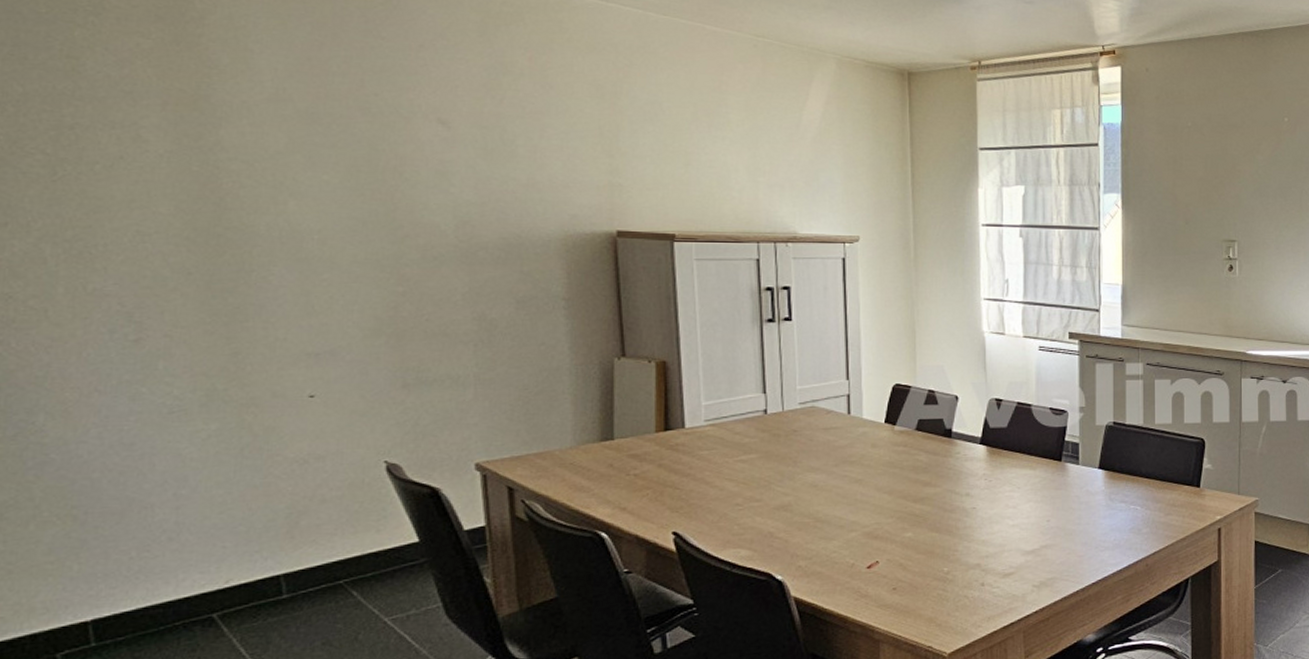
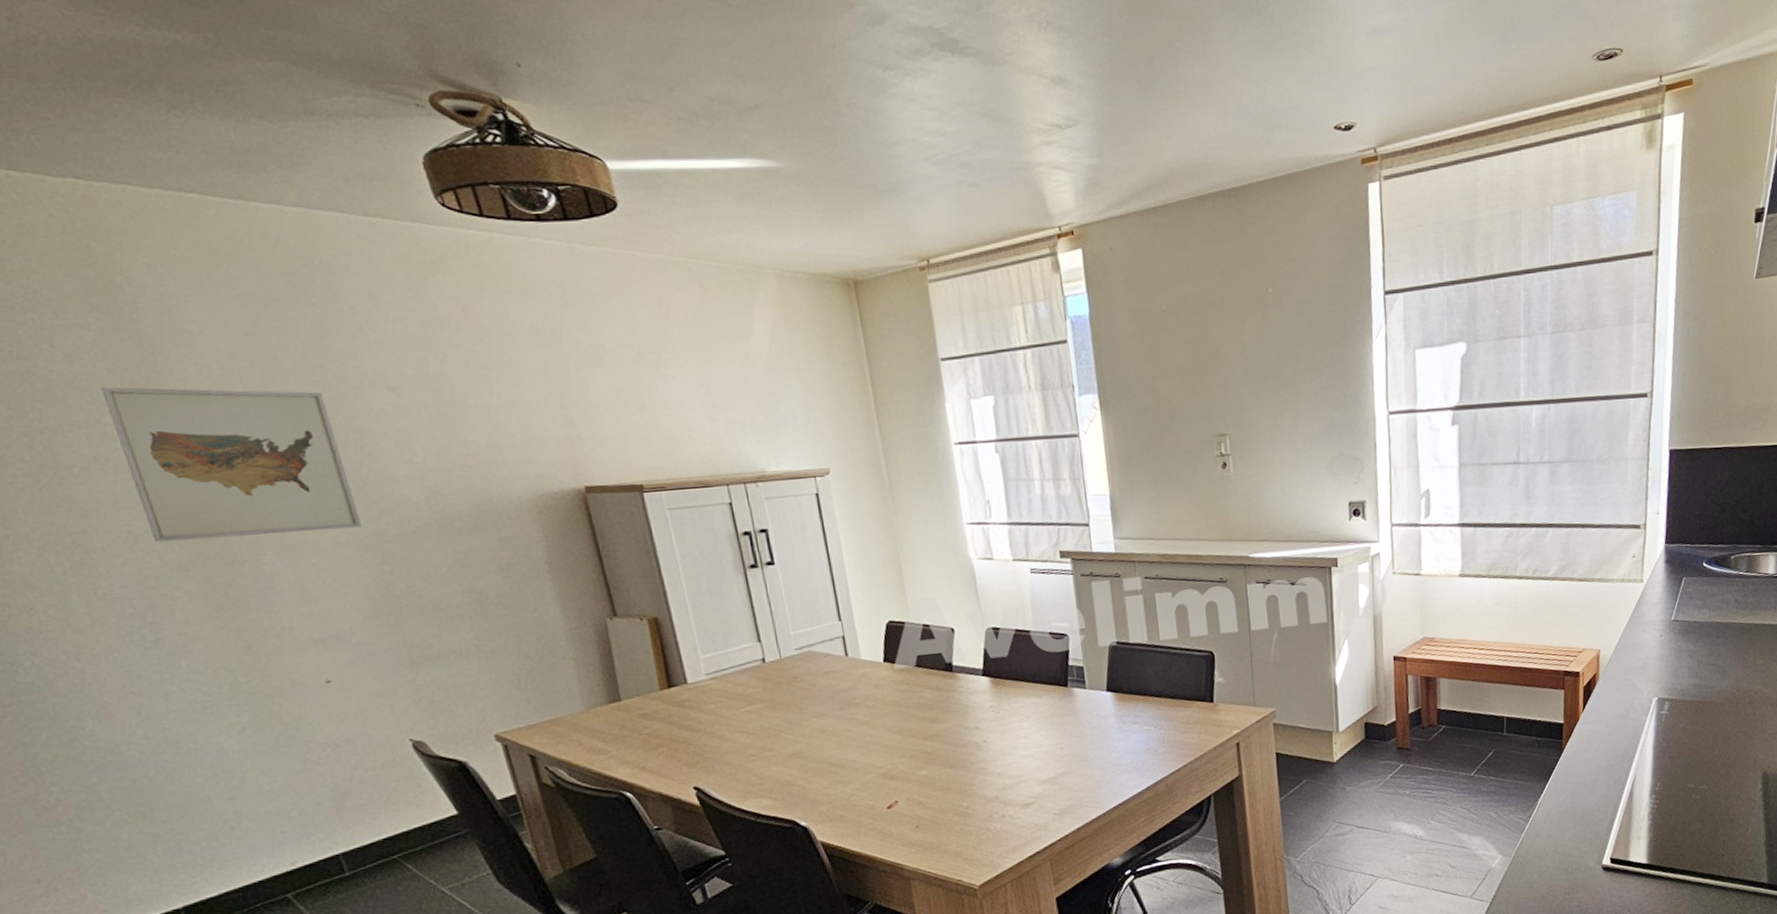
wall art: none [146,92,383,249] -> present [101,387,361,543]

